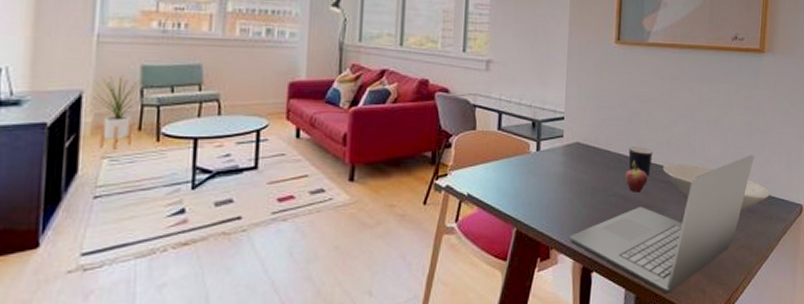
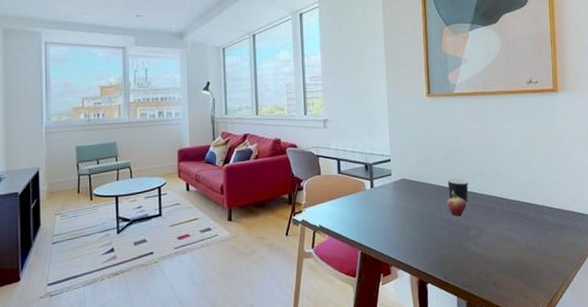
house plant: present [93,76,143,150] -> none [46,155,78,208]
laptop: present [569,154,754,294] -> none [405,178,559,300]
bowl: present [663,163,770,211] -> none [479,190,577,227]

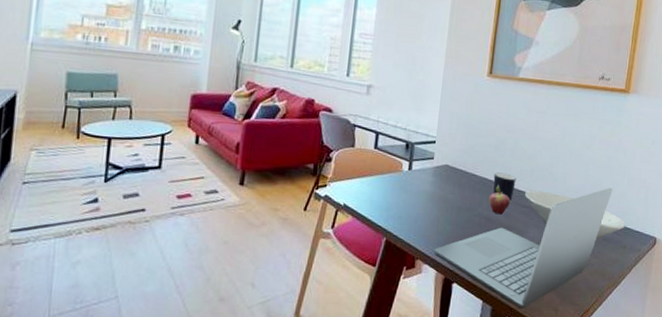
laptop: none [405,178,559,300] -> present [434,187,613,309]
bowl: none [479,190,577,227] -> present [525,190,626,239]

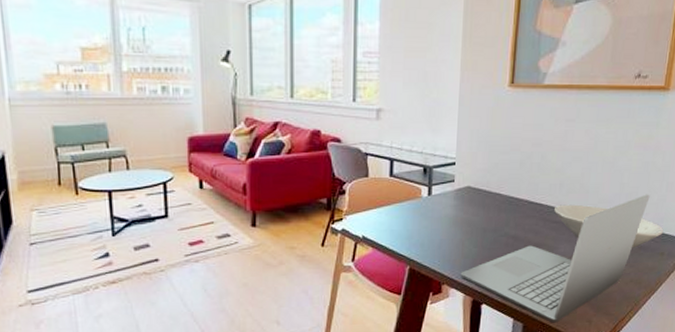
fruit: present [488,184,510,215] -> none [515,201,539,233]
mug: present [493,172,516,203] -> none [519,189,545,219]

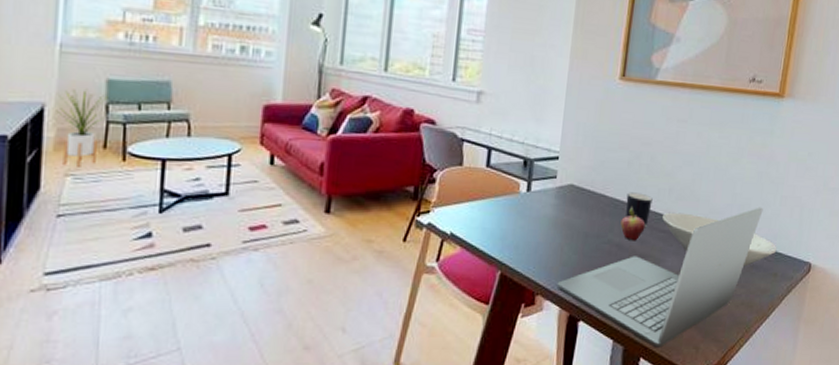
house plant: none [14,137,55,203] -> present [56,89,108,167]
fruit: none [515,201,539,233] -> present [620,206,646,241]
mug: none [519,189,545,219] -> present [625,192,653,227]

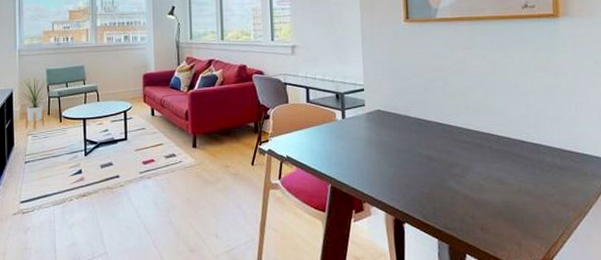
laptop: present [557,207,763,348] -> none [379,114,560,245]
fruit: present [620,206,646,241] -> none [426,123,450,153]
mug: present [625,192,653,227] -> none [428,111,452,140]
bowl: present [662,212,777,267] -> none [464,125,582,168]

